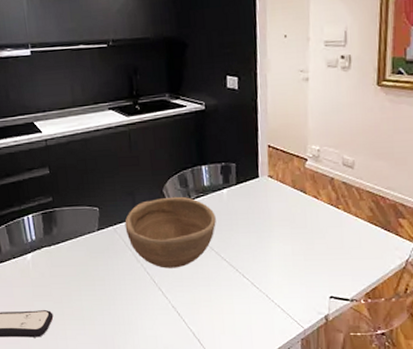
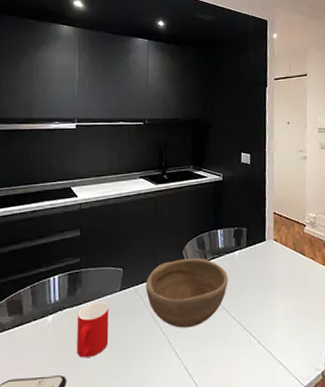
cup: none [56,240,91,294] -> present [77,301,109,357]

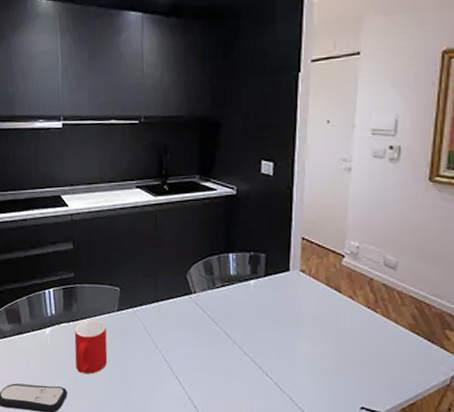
bowl: present [146,257,228,328] -> none [145,283,241,359]

